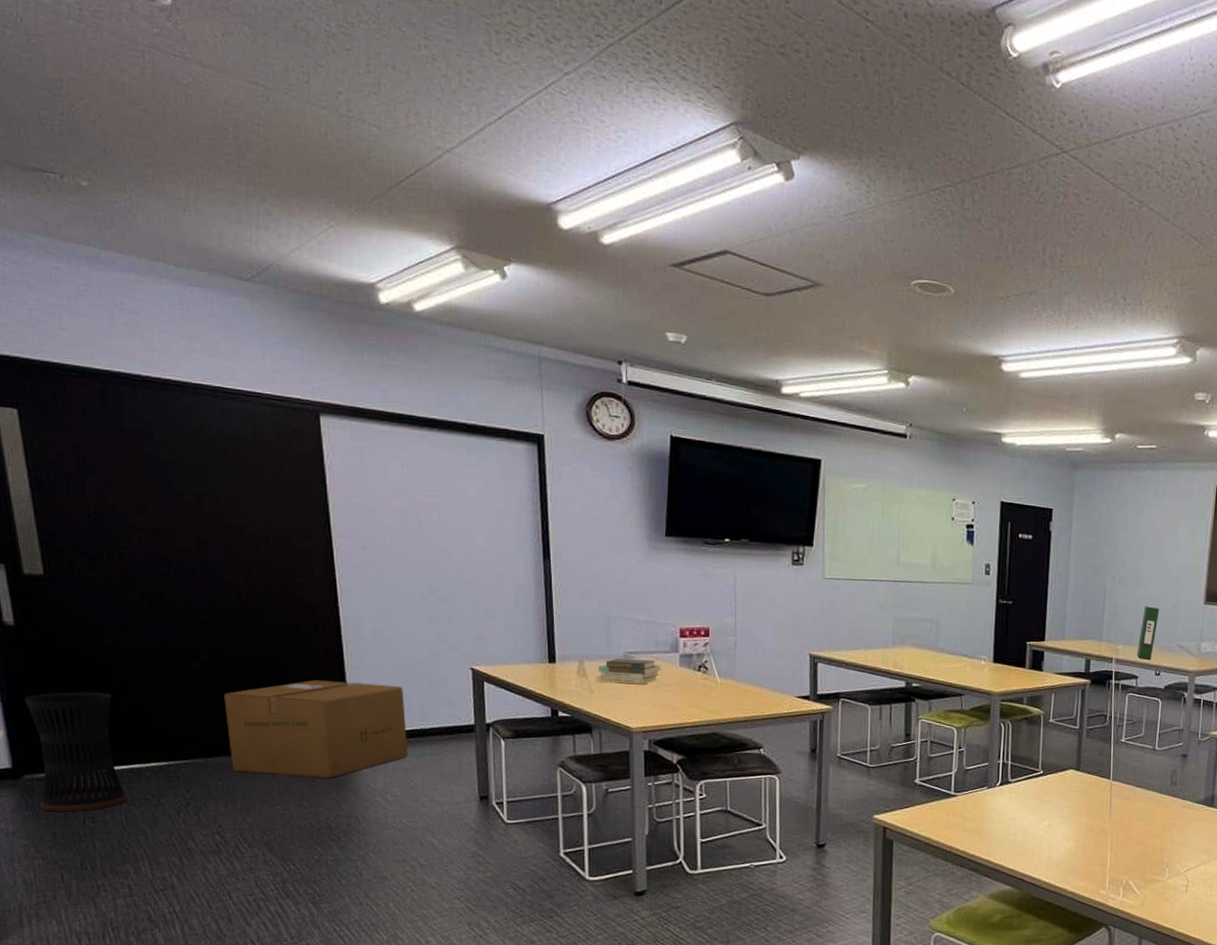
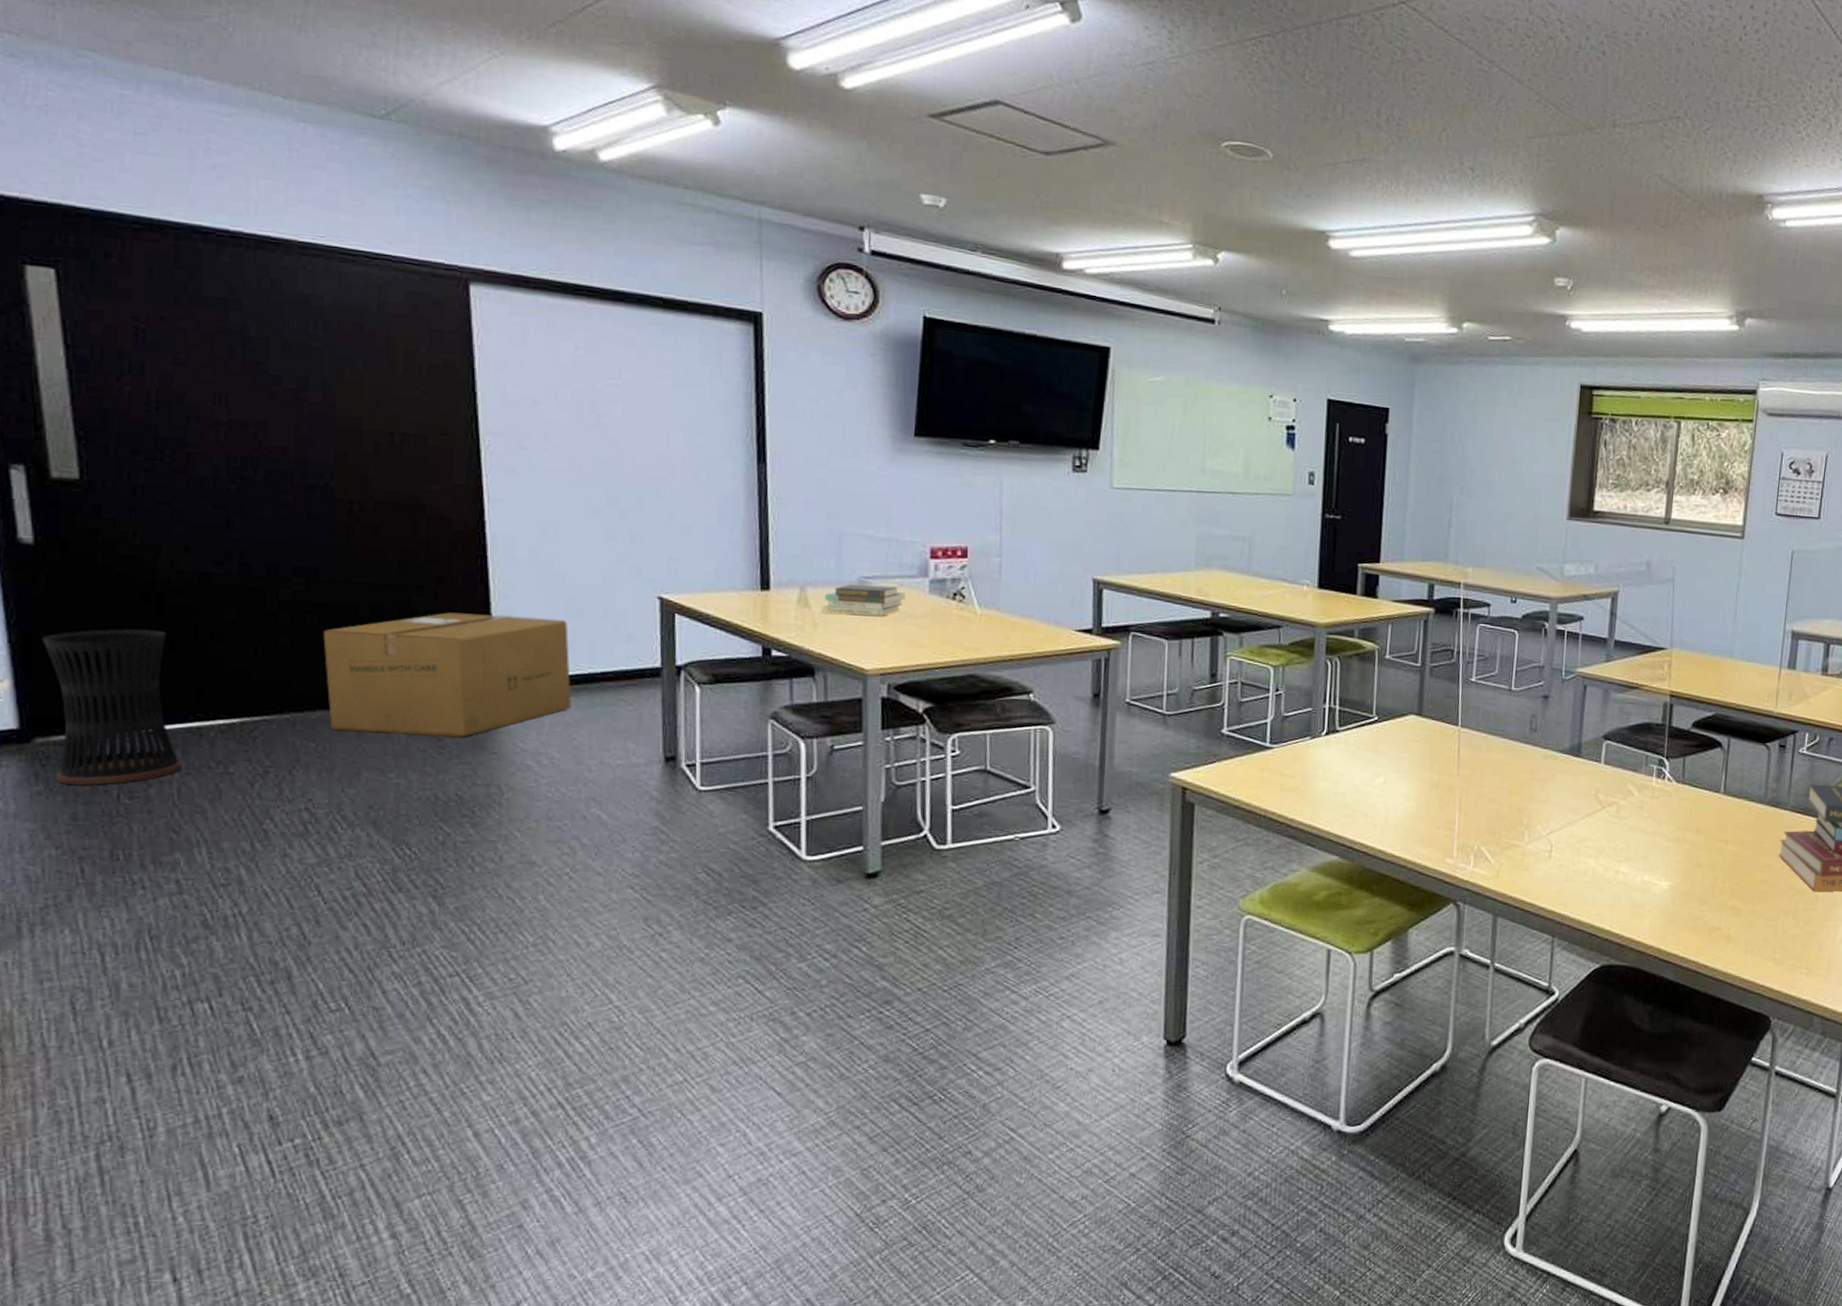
binder: present [1136,606,1160,660] -> none [1489,522,1516,585]

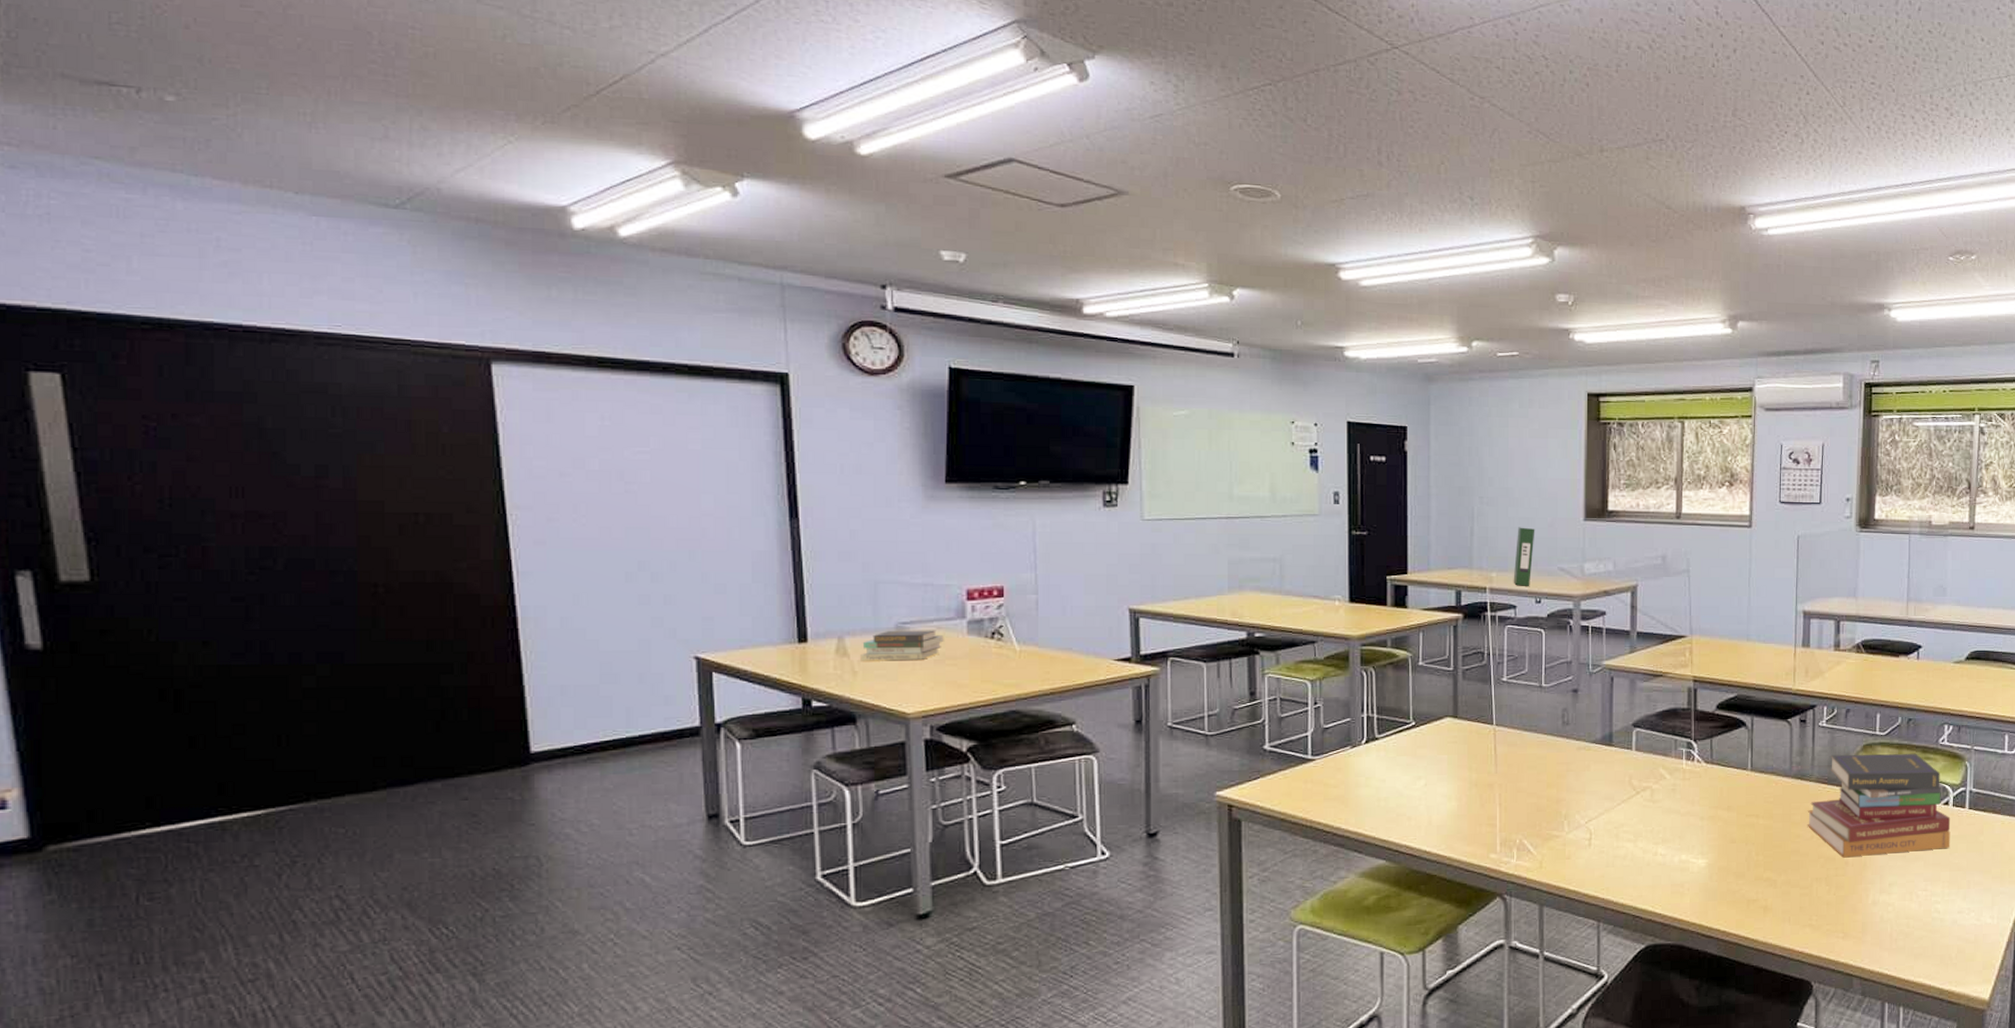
umbrella stand: present [41,628,182,786] -> none [52,726,204,892]
box: present [323,612,571,737] -> none [350,686,610,815]
binder: none [1489,522,1516,585] -> present [1513,527,1535,586]

